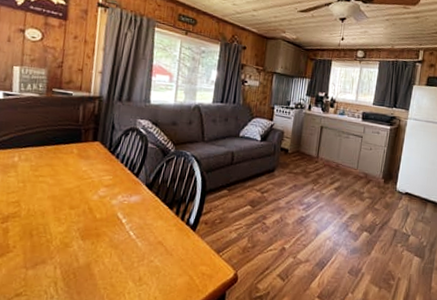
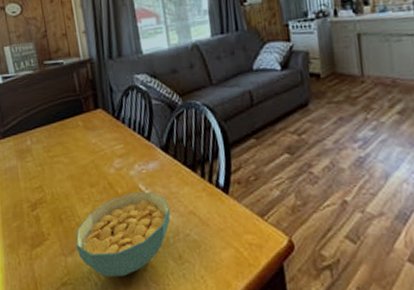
cereal bowl: none [40,219,142,292] -> present [75,191,171,277]

